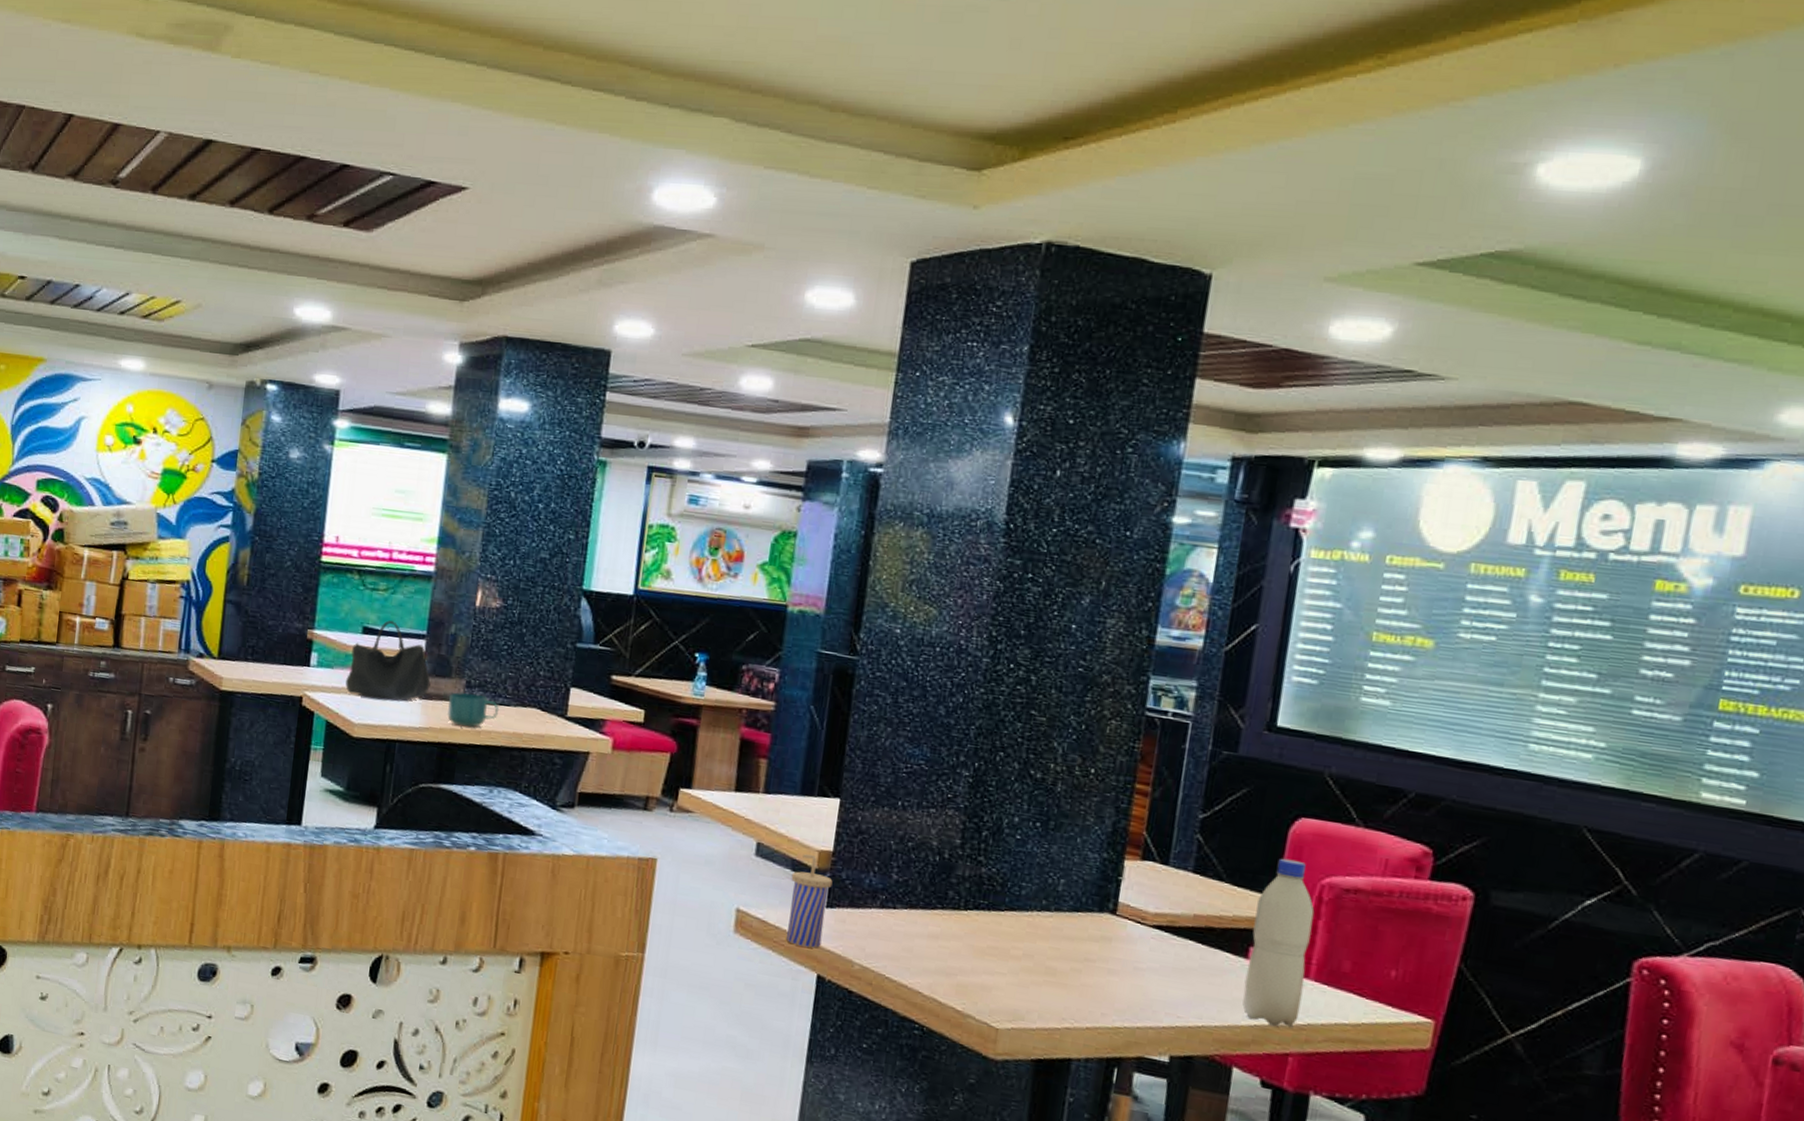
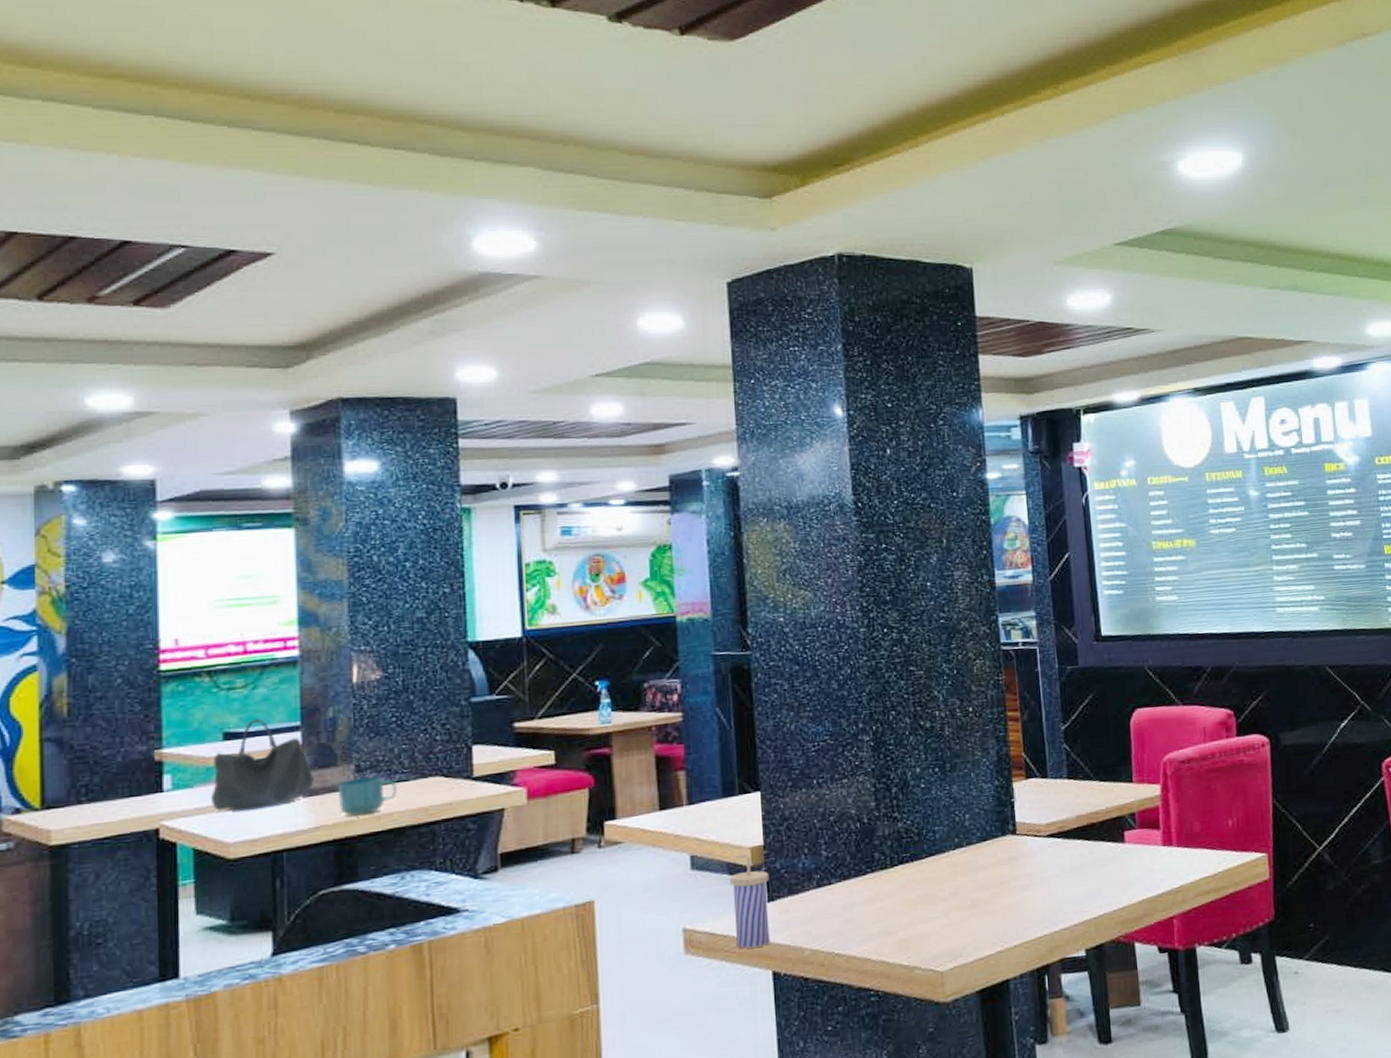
water bottle: present [1242,858,1315,1027] -> none [1121,746,1173,896]

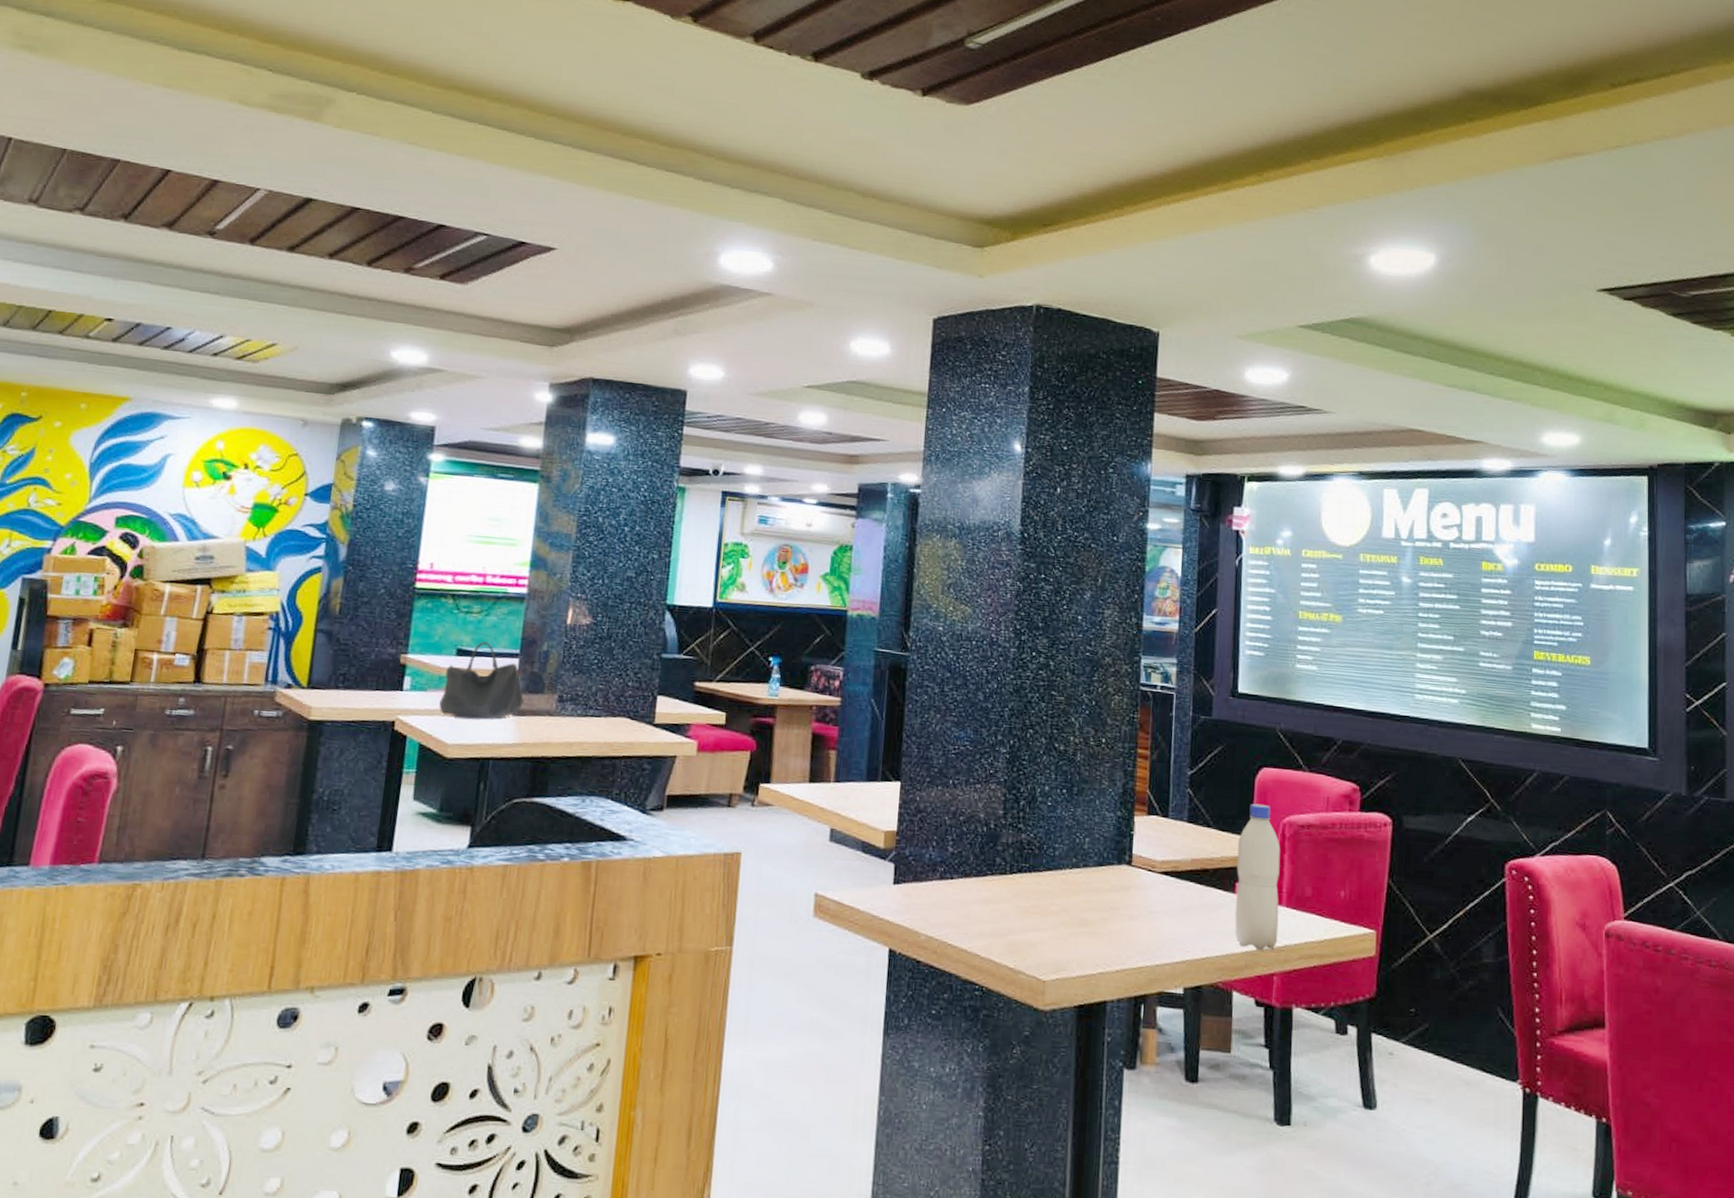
cup: present [337,776,398,816] -> none [539,706,591,740]
beverage cup: present [729,854,770,949] -> none [859,836,898,924]
water bottle: none [1121,746,1173,896] -> present [1234,803,1281,950]

